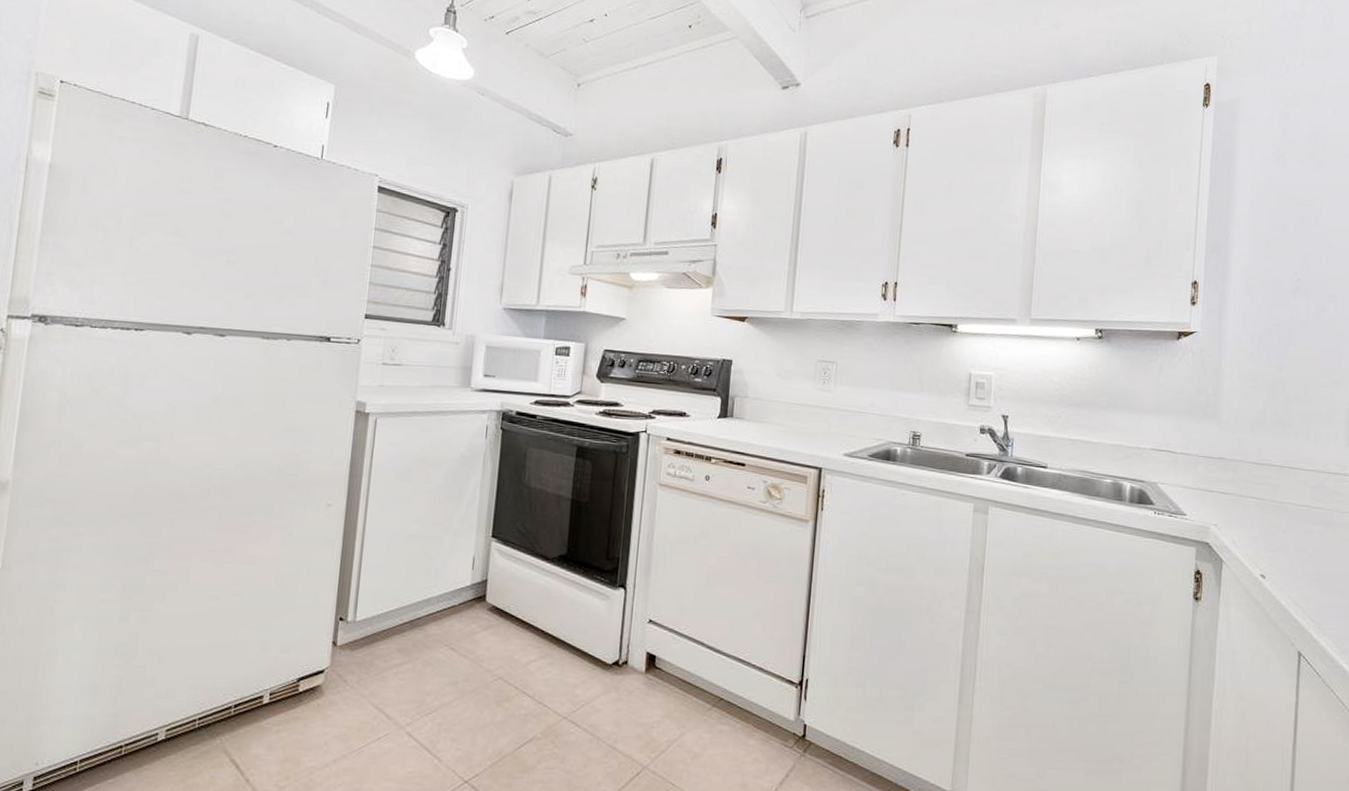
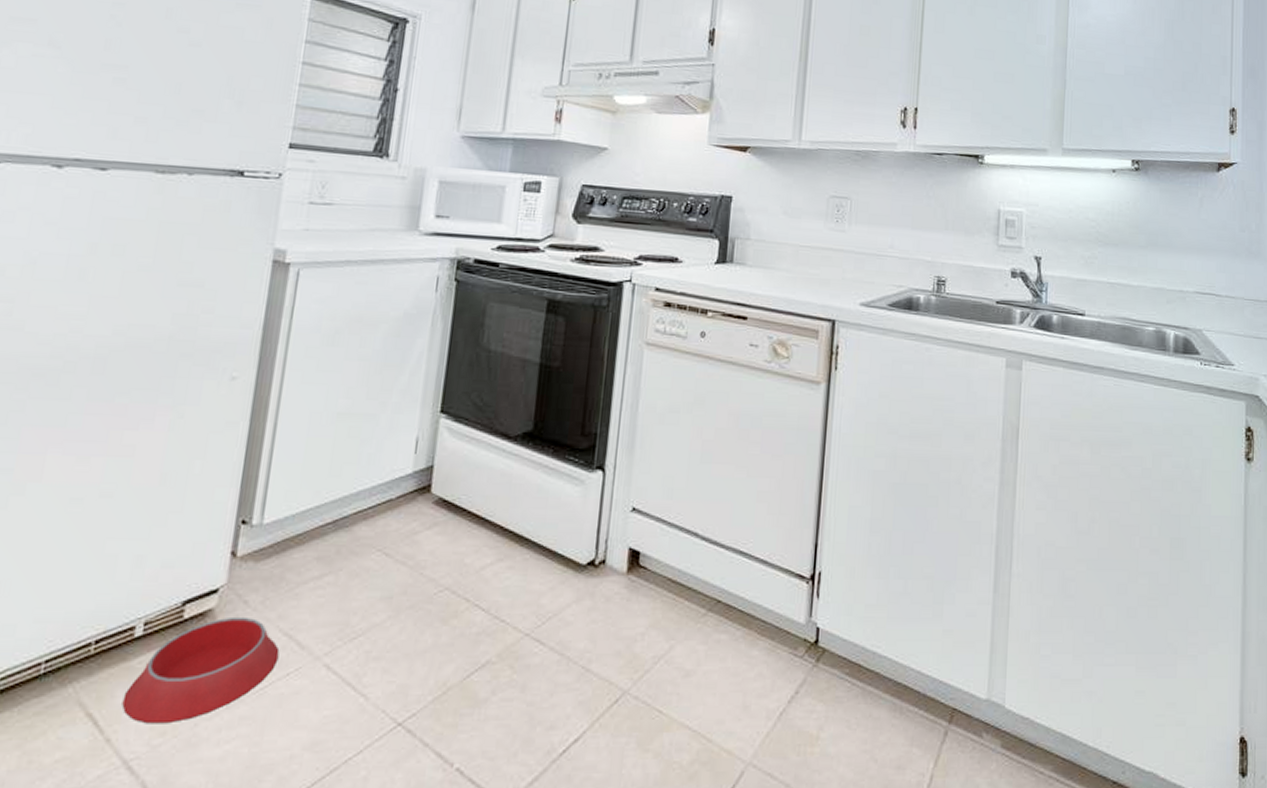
pet bowl: none [256,692,372,771] -> present [122,616,280,724]

